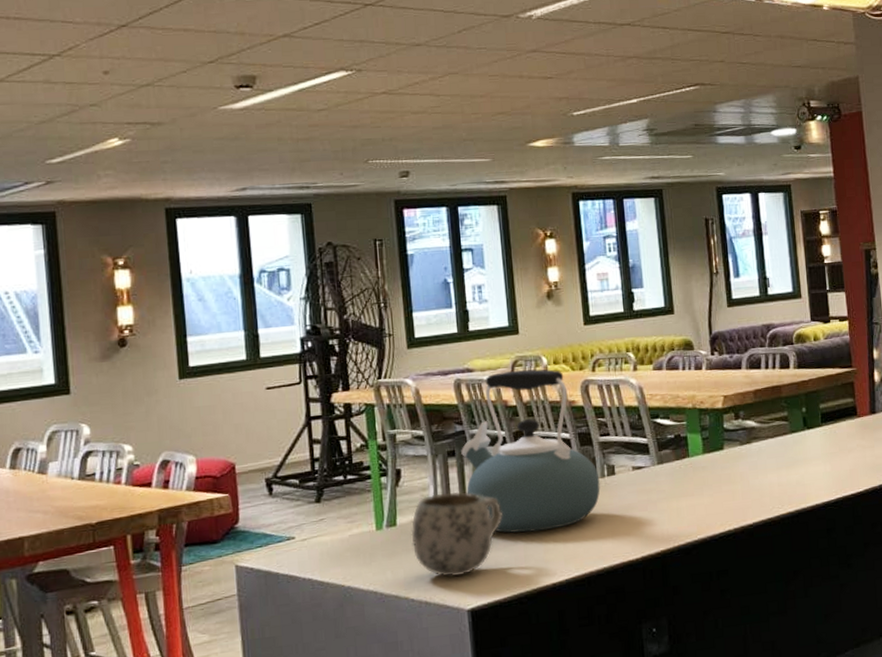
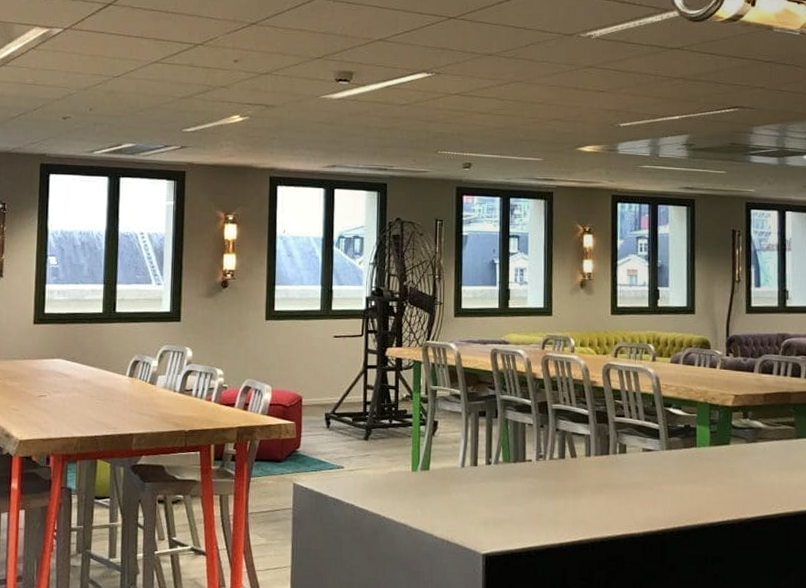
mug: present [411,491,503,578] -> none [441,447,521,523]
kettle: present [461,369,600,533] -> none [491,347,612,494]

